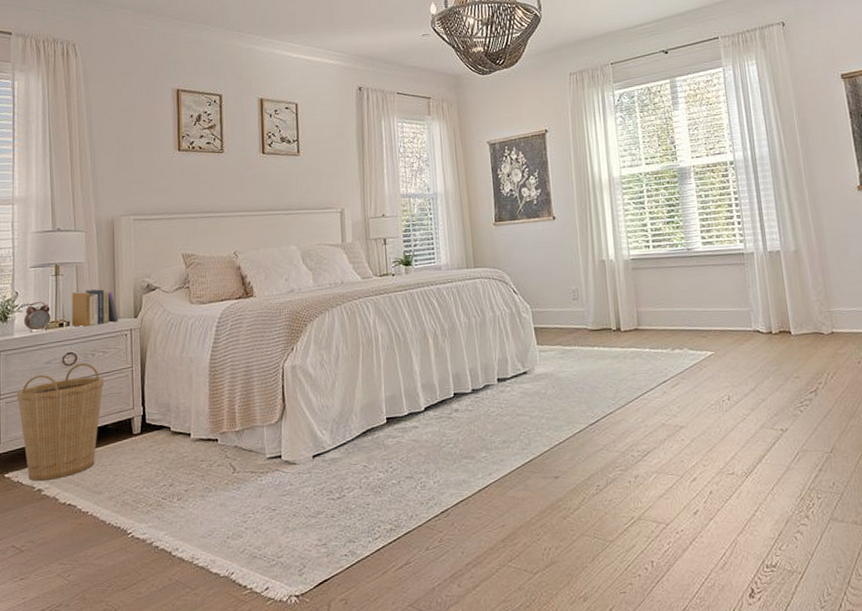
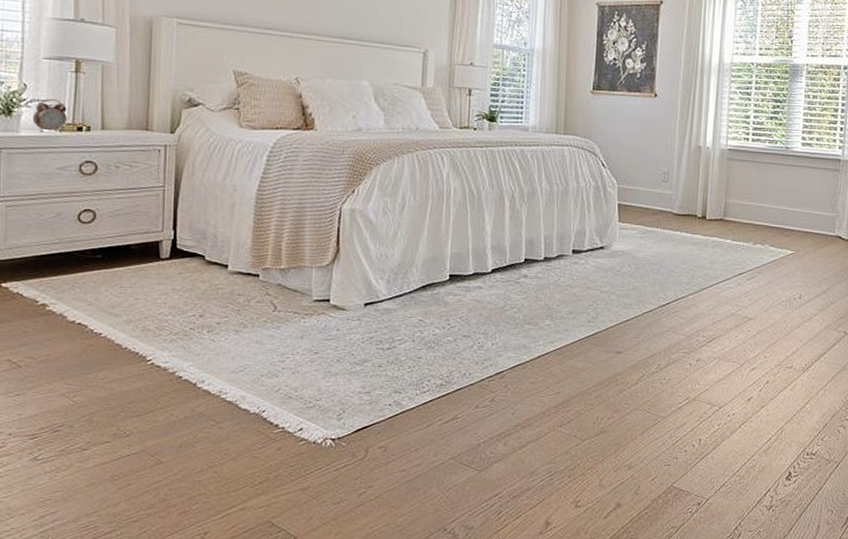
basket: present [16,363,104,481] -> none [20,174,130,295]
books: present [72,289,119,328] -> none [93,94,151,136]

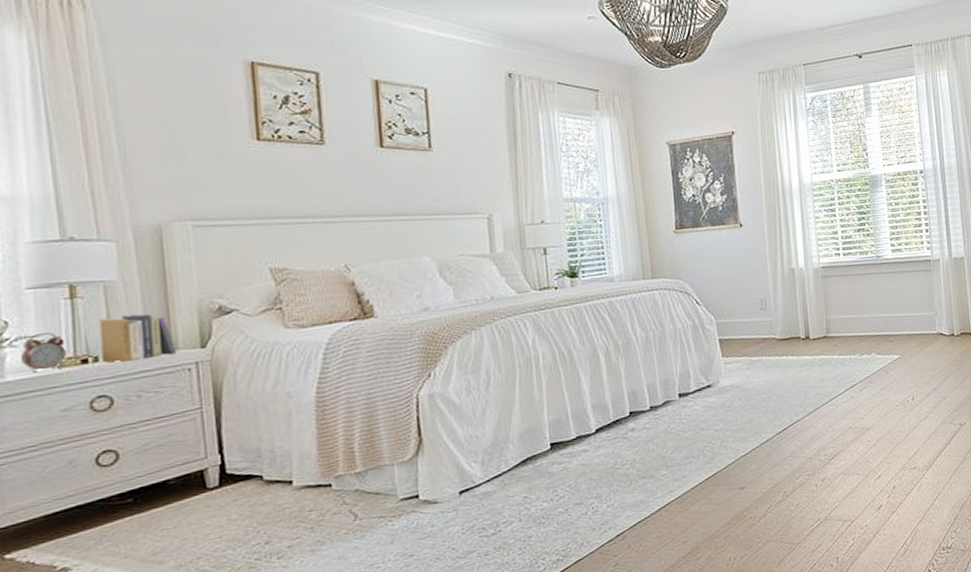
books: none [93,94,151,136] -> present [99,314,177,363]

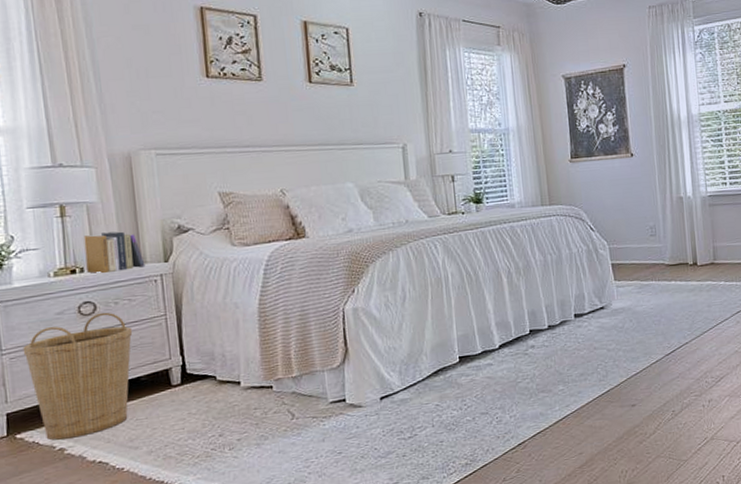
basket: none [16,407,159,559] -> present [22,312,133,441]
alarm clock: present [20,332,67,373] -> none [23,246,59,281]

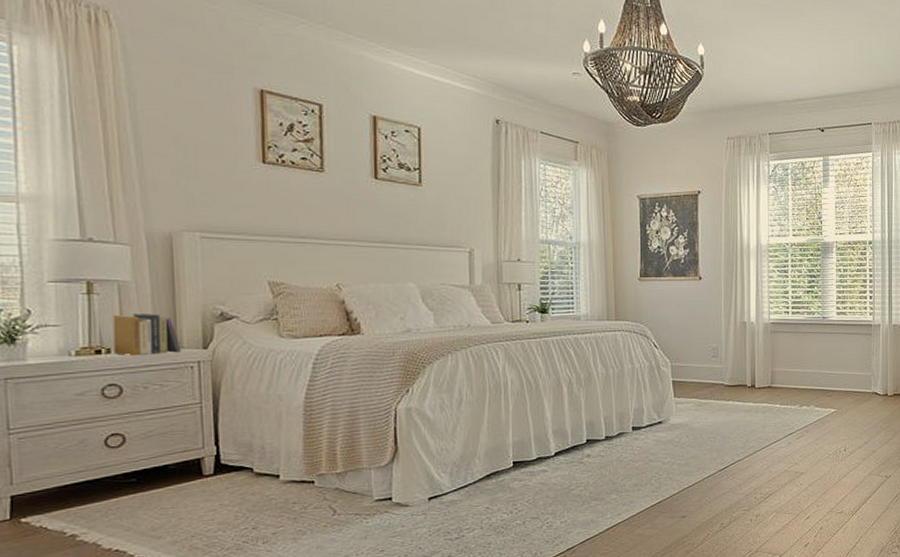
basket: present [22,312,133,441] -> none [34,396,163,526]

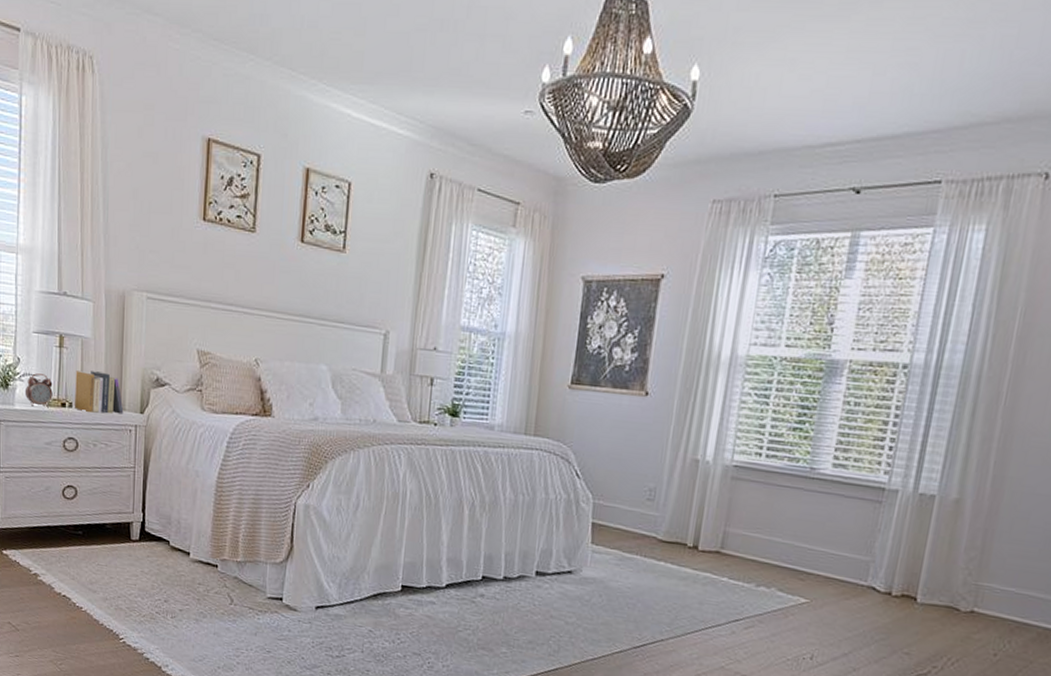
alarm clock: none [40,323,82,358] -> present [24,373,53,407]

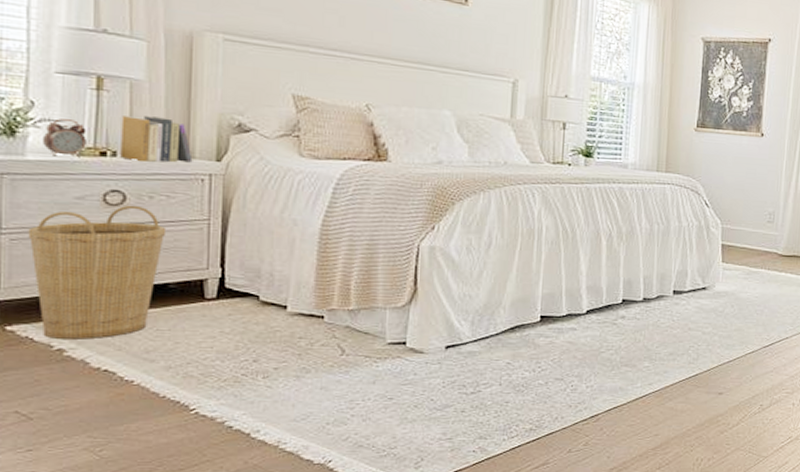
basket: none [16,451,105,568] -> present [28,205,167,340]

